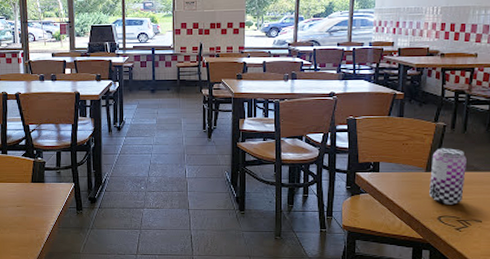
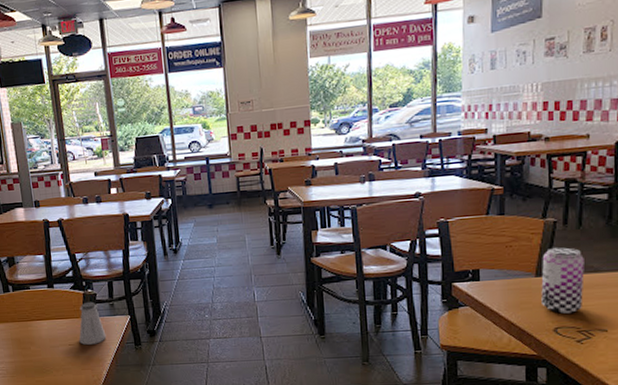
saltshaker: none [26,168,52,207] -> present [79,301,107,345]

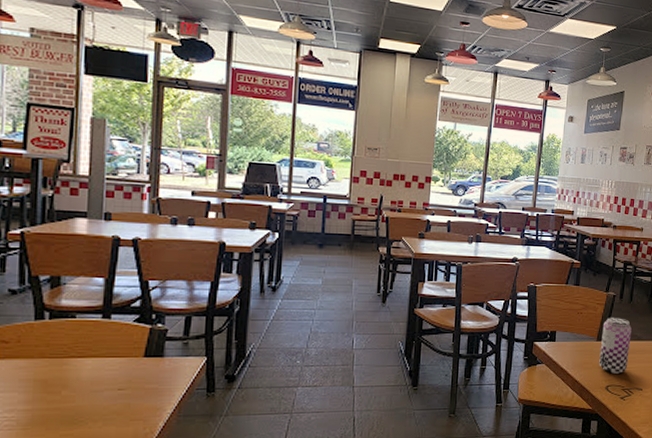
saltshaker: present [79,301,107,345] -> none [133,338,172,390]

